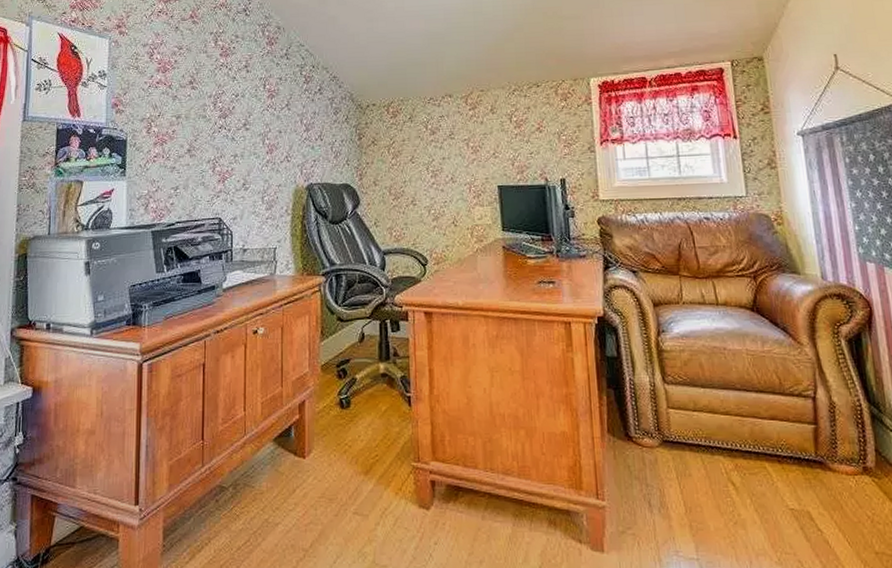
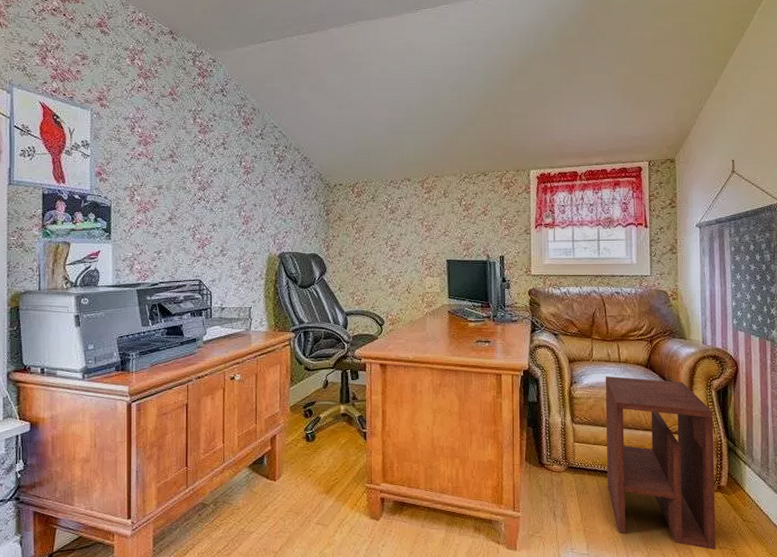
side table: none [700,323,871,556] -> present [605,376,716,550]

